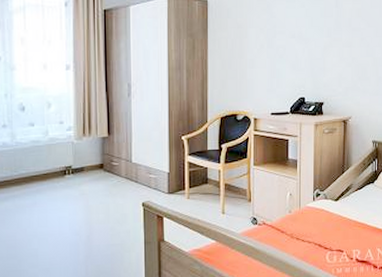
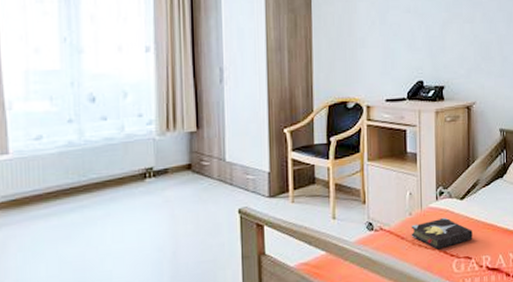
hardback book: none [290,215,345,243] -> present [411,217,473,250]

